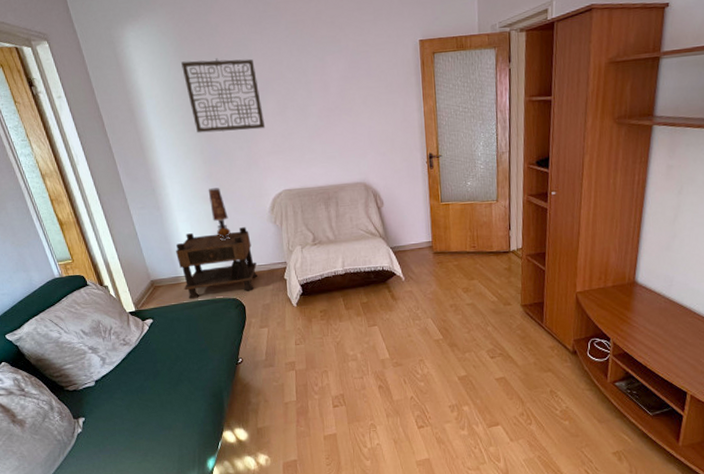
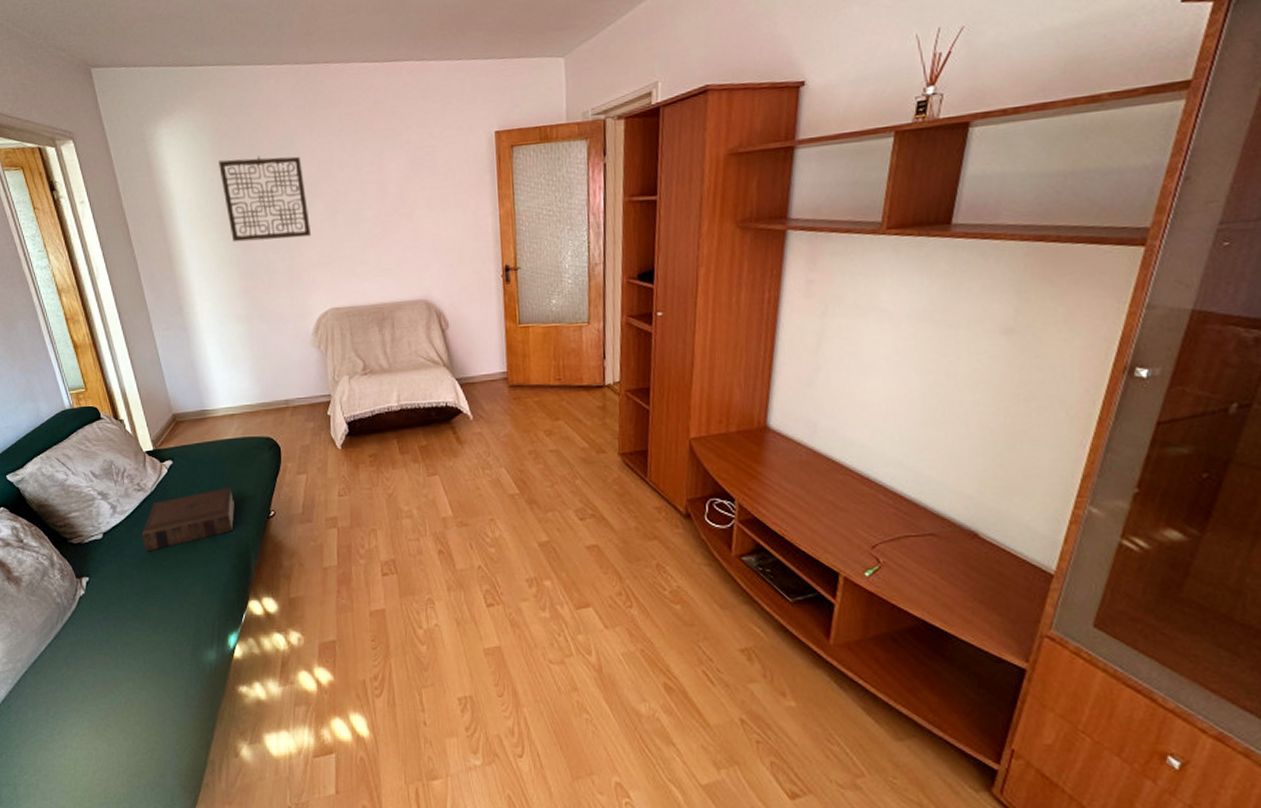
book: none [129,339,208,395] -> present [141,486,235,552]
nightstand: present [175,227,257,300] -> none [203,352,296,438]
table lamp: present [208,188,231,241] -> none [242,305,267,368]

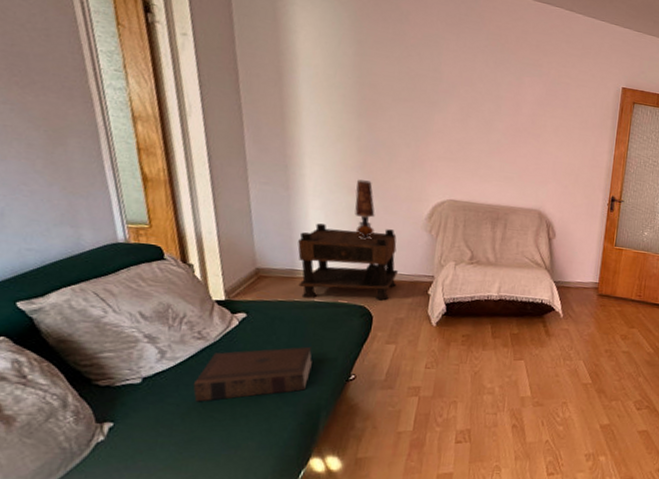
nightstand: none [203,352,296,438] -> present [297,223,398,301]
wall art: present [219,156,312,242] -> none [355,38,443,132]
table lamp: none [242,305,267,368] -> present [355,179,375,240]

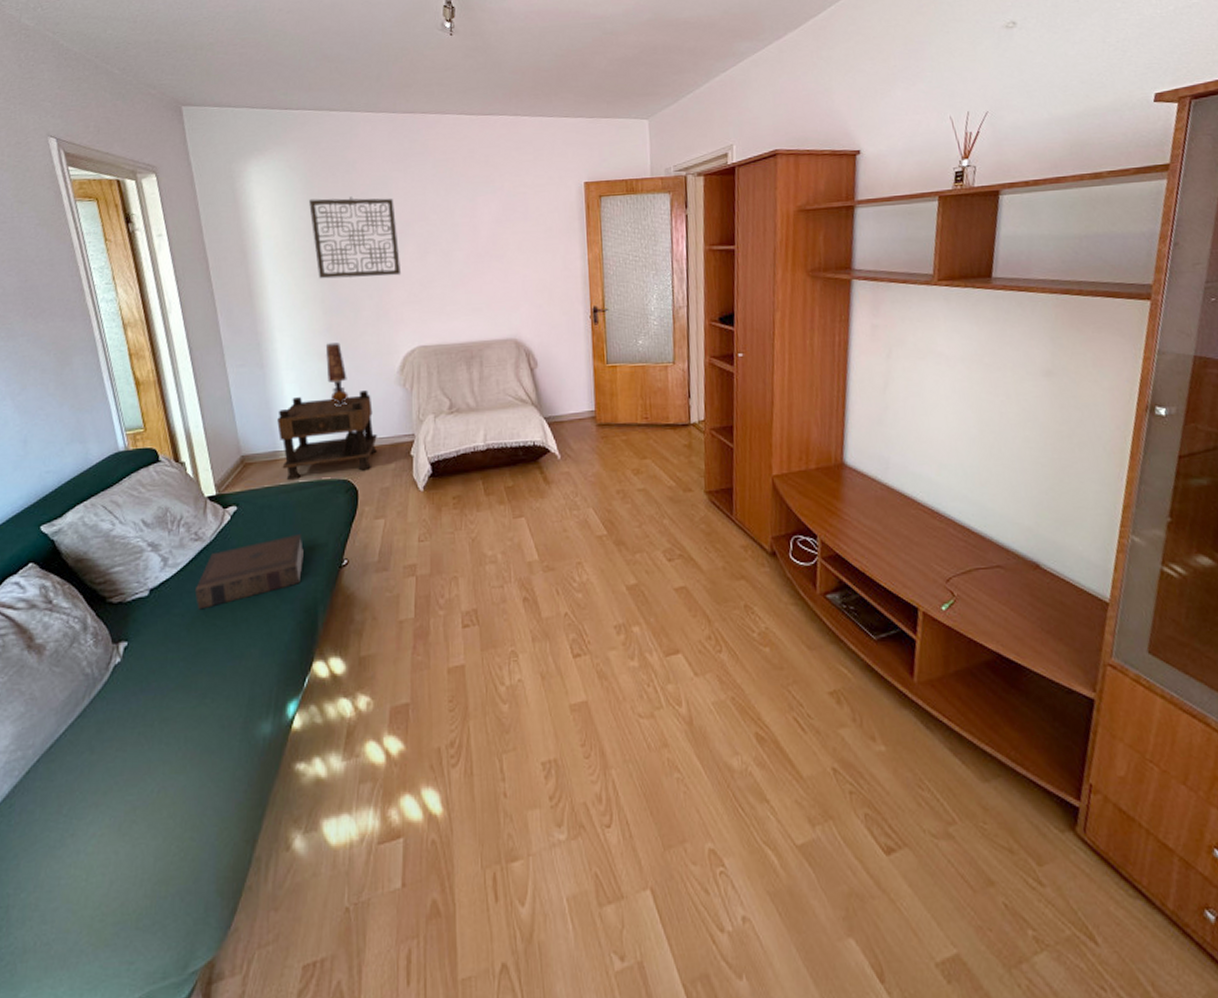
wall art: none [355,38,443,132] -> present [309,196,402,279]

